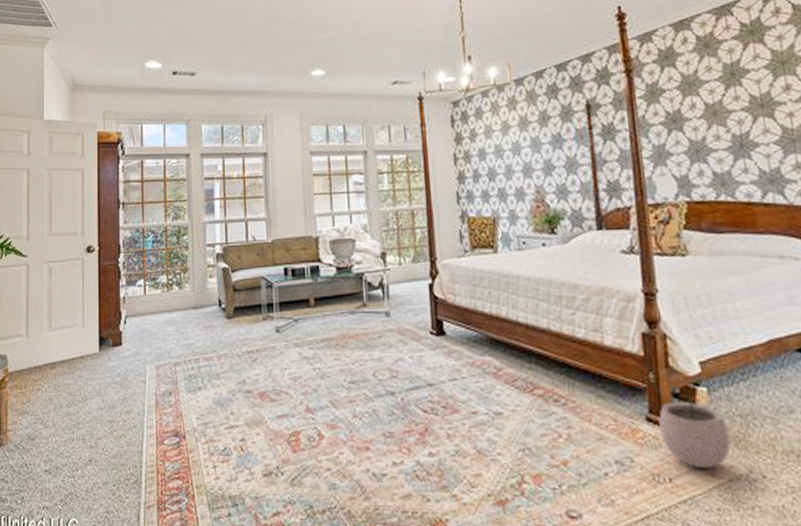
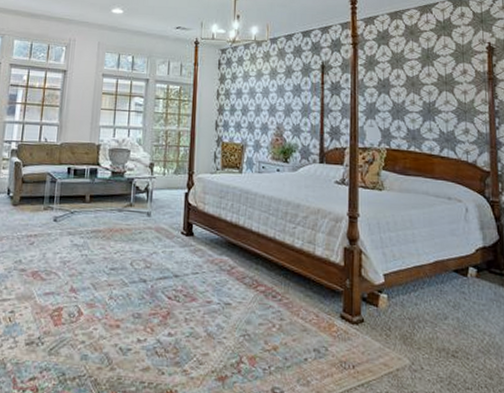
plant pot: present [659,390,731,469] -> none [350,295,401,360]

